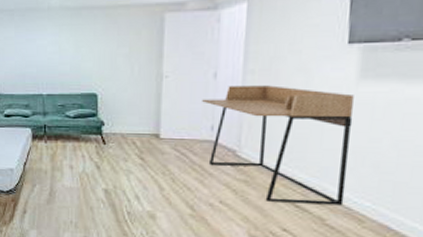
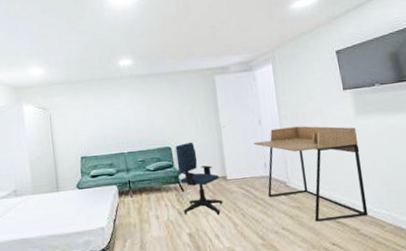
office chair: none [102,90,151,176] -> present [175,141,223,215]

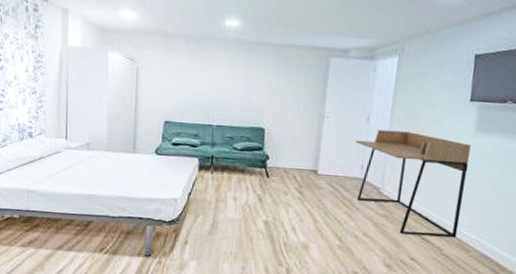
office chair: present [175,141,223,215] -> none [264,126,310,209]

